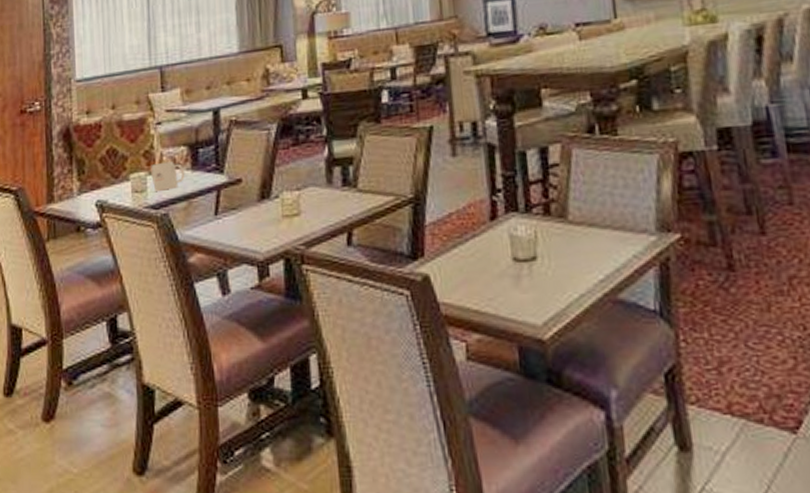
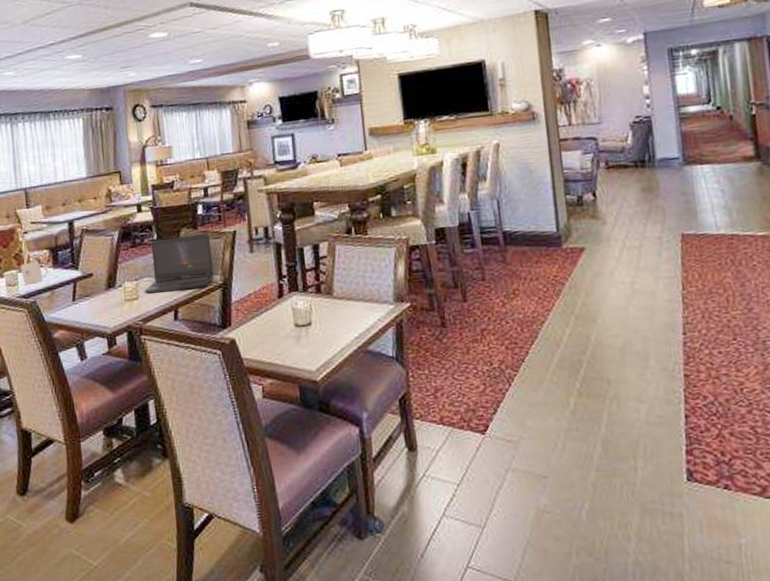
laptop computer: none [310,129,402,210] -> present [145,234,214,295]

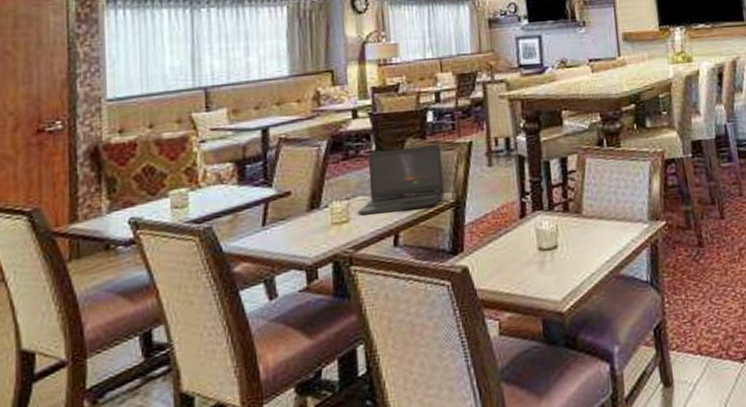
mug: present [20,261,48,286] -> none [193,177,231,207]

